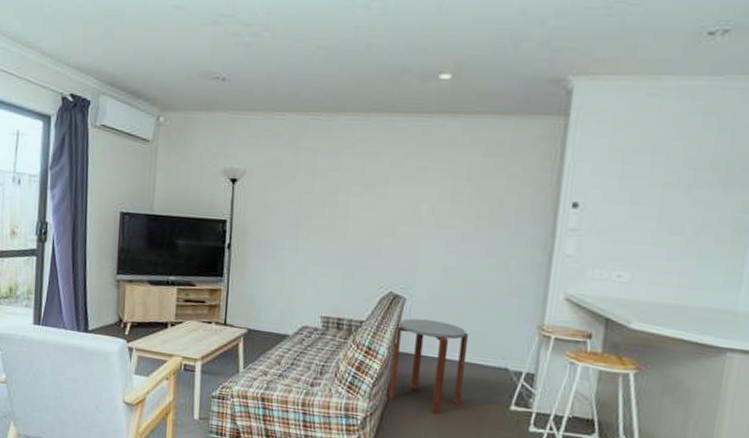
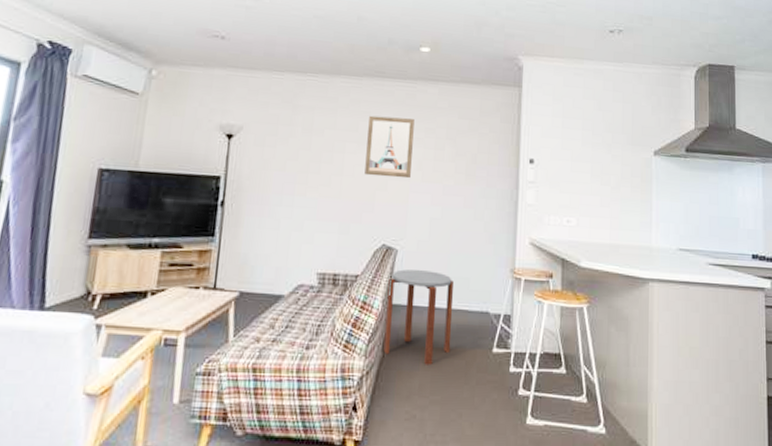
wall art: none [371,155,430,224] -> present [364,115,415,179]

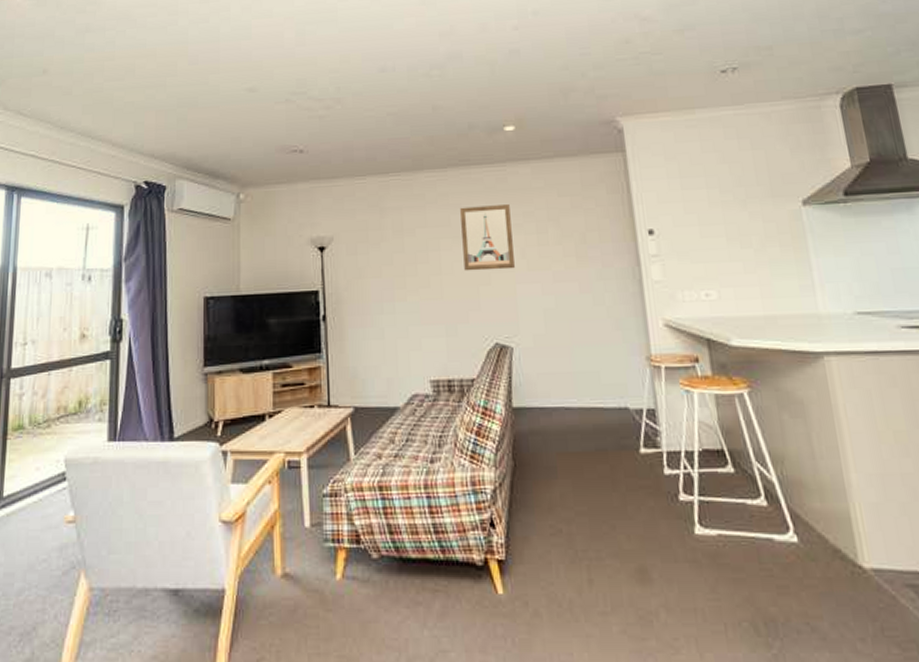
side table: present [383,269,454,365] -> none [508,367,591,473]

